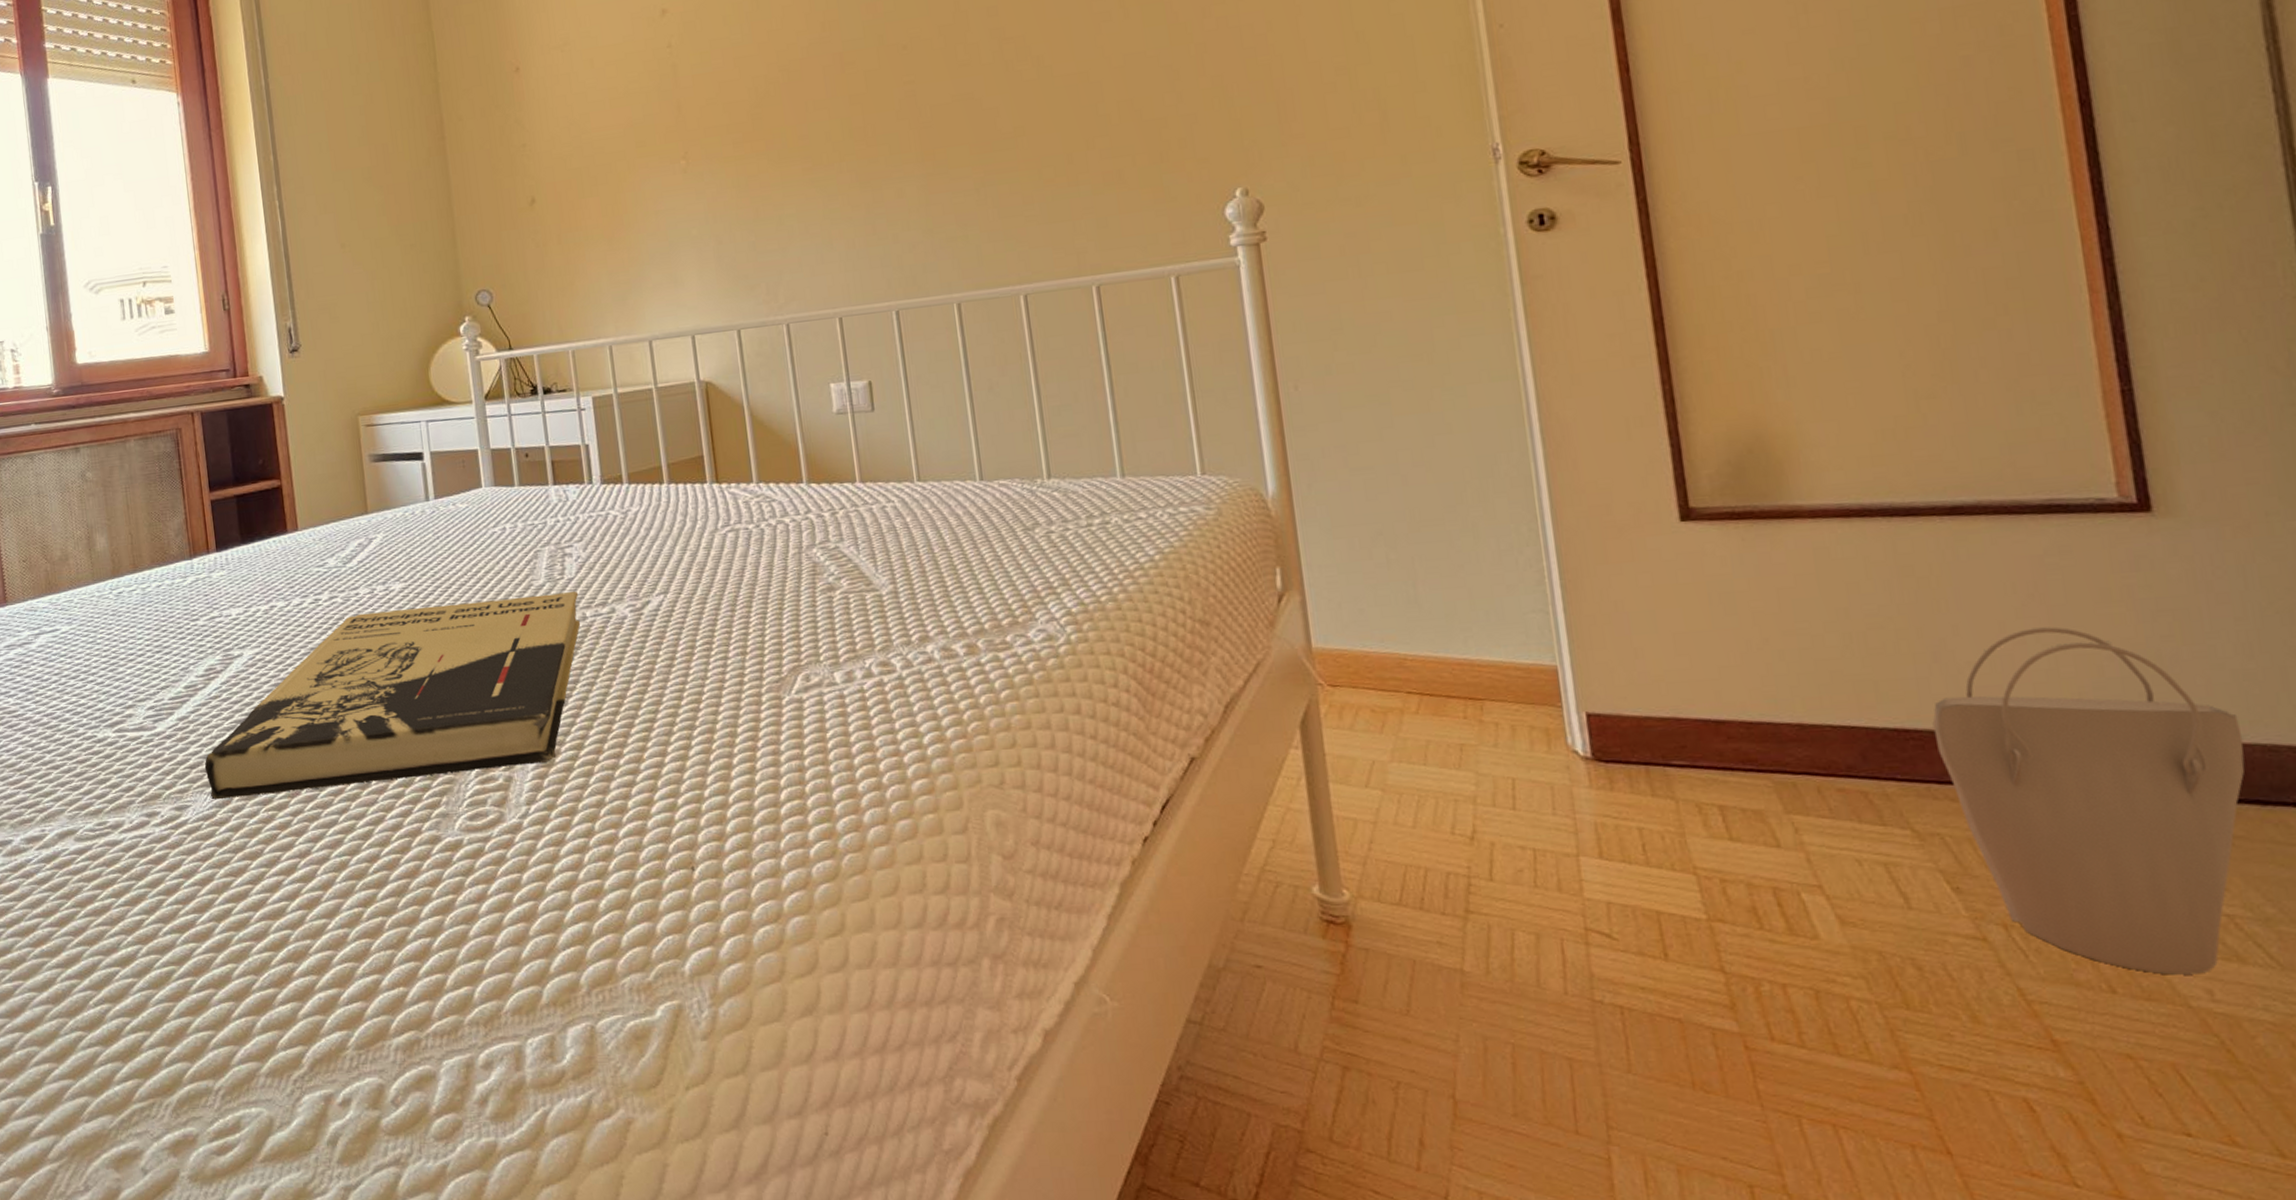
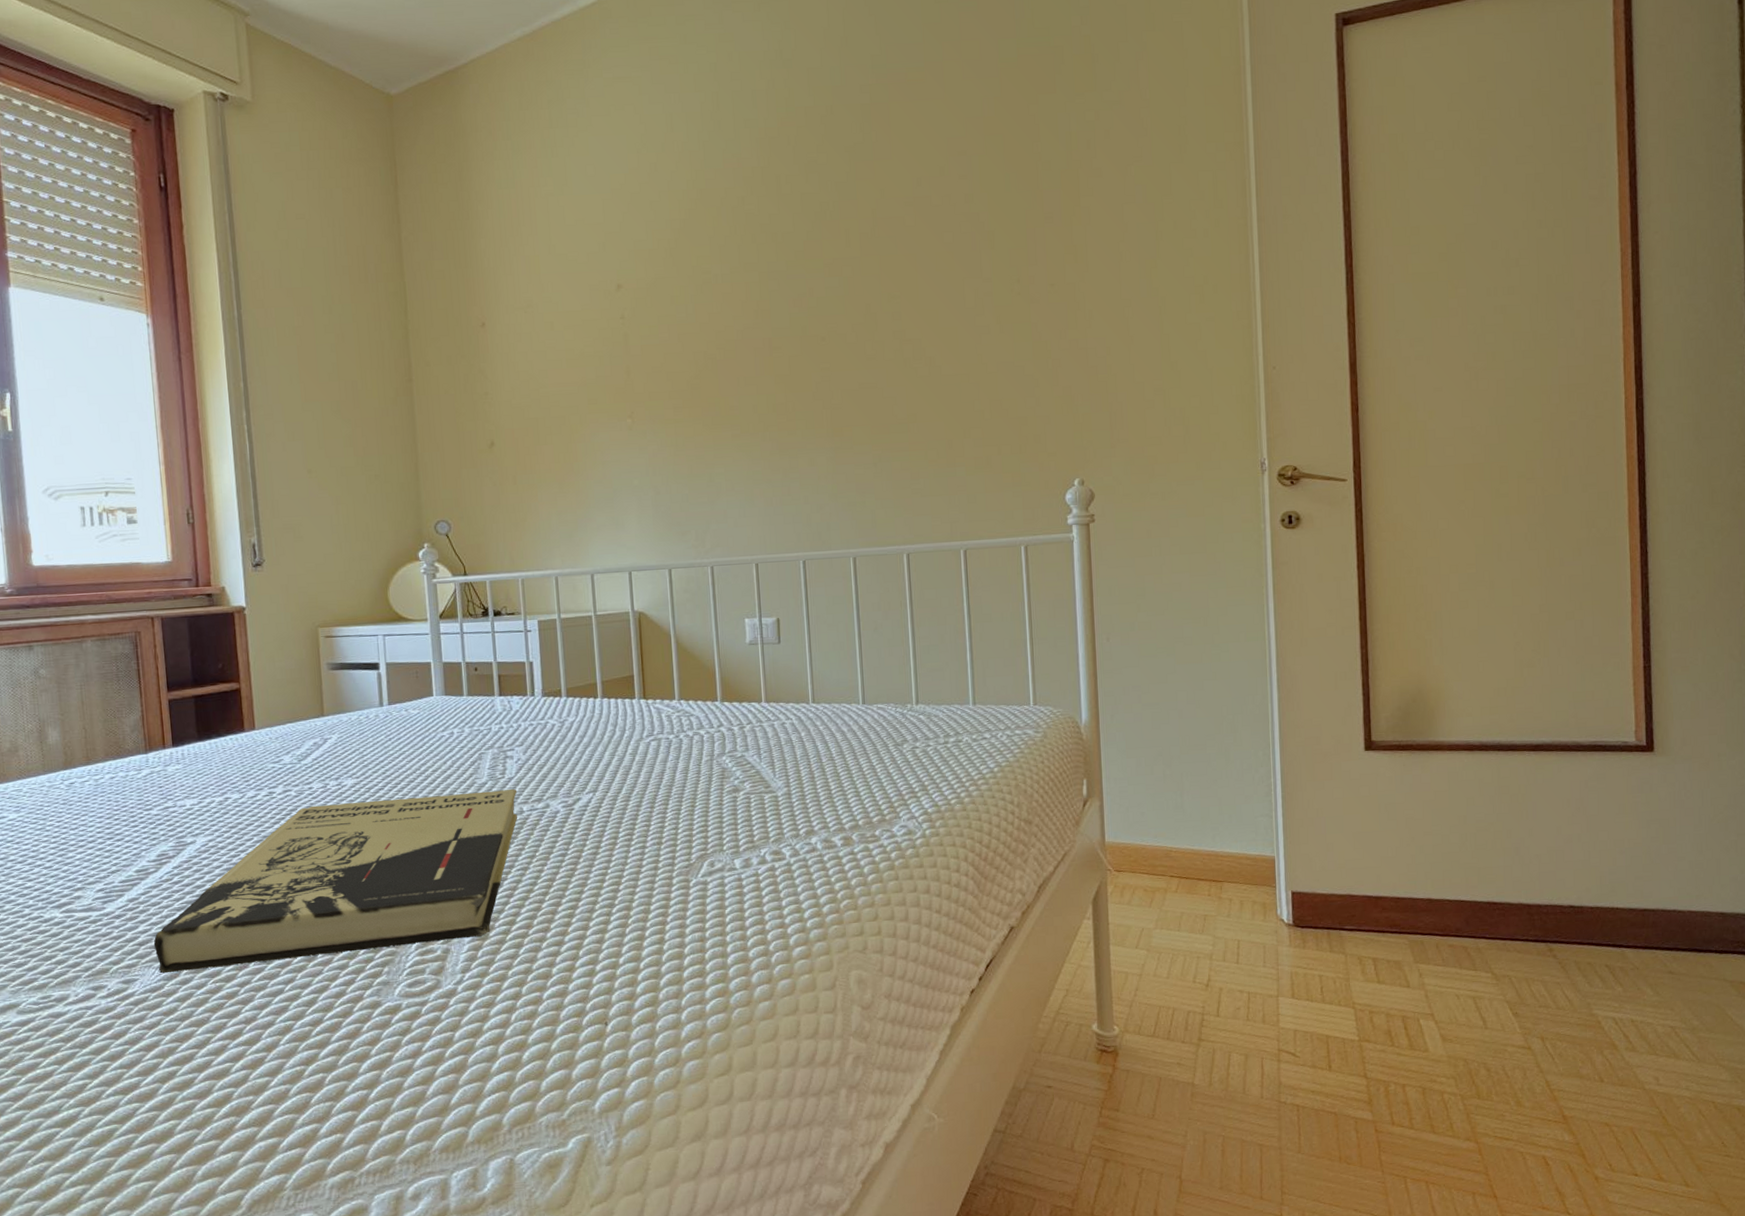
shopping bag: present [1932,626,2245,975] -> none [1511,830,1691,1068]

